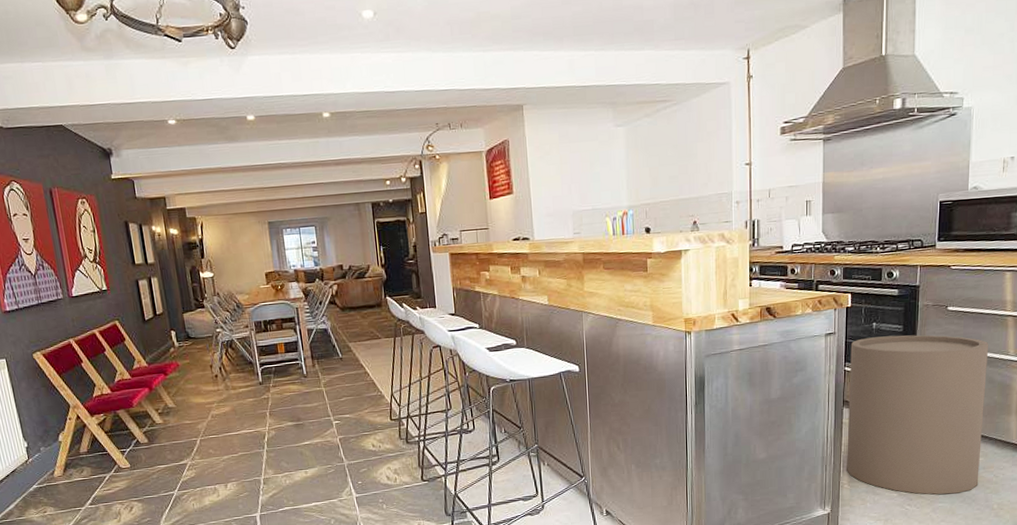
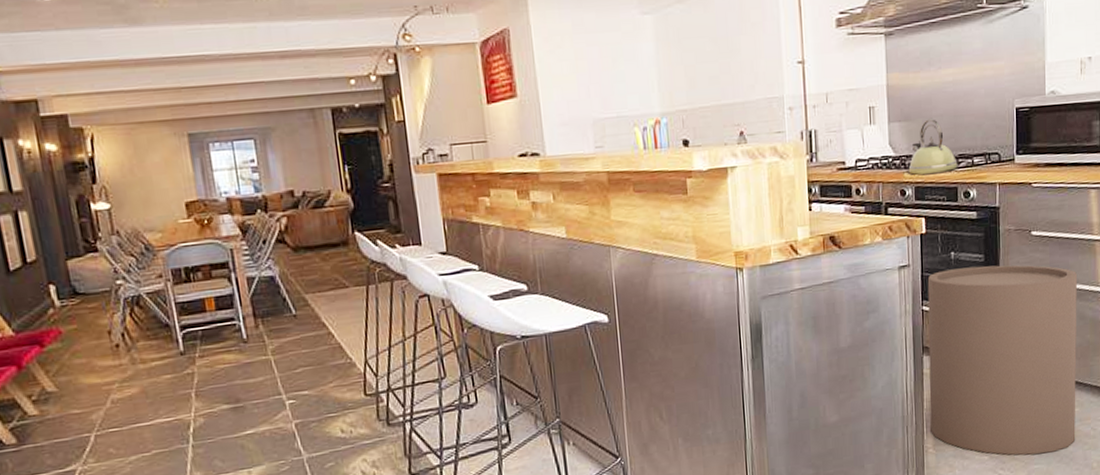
kettle: none [838,211,884,259] -> present [908,119,958,176]

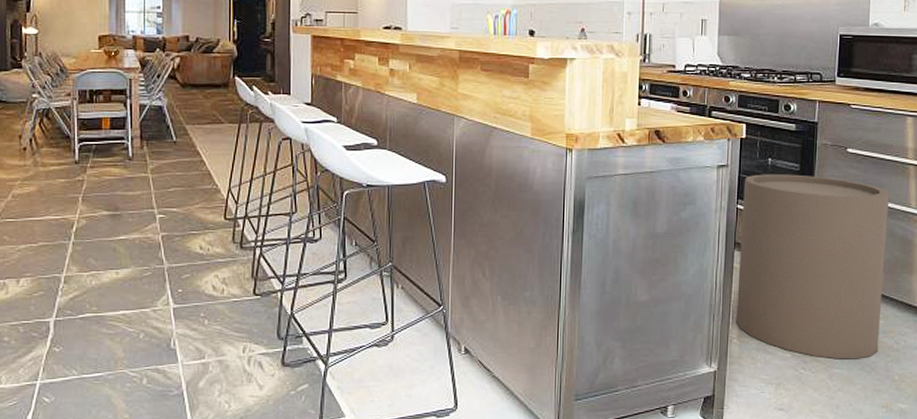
kettle: present [908,119,958,176] -> none [733,36,781,86]

